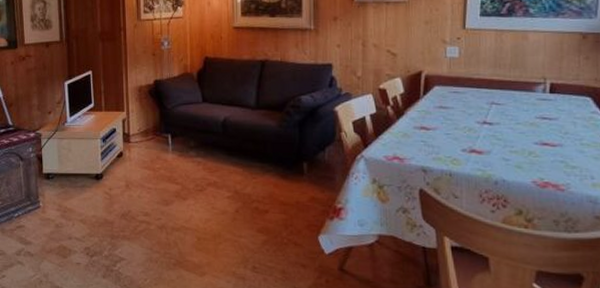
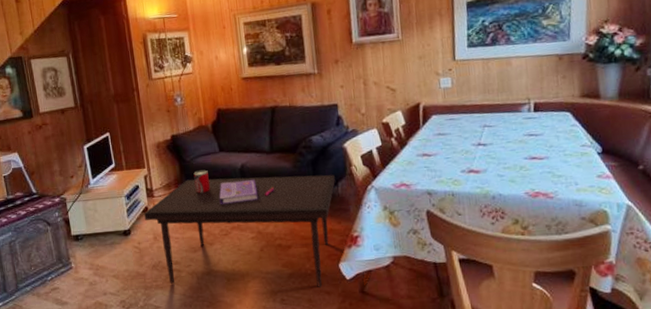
coffee table: none [119,119,322,259] -> present [144,170,335,287]

